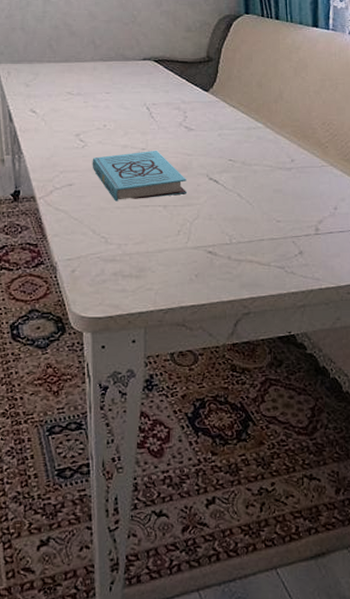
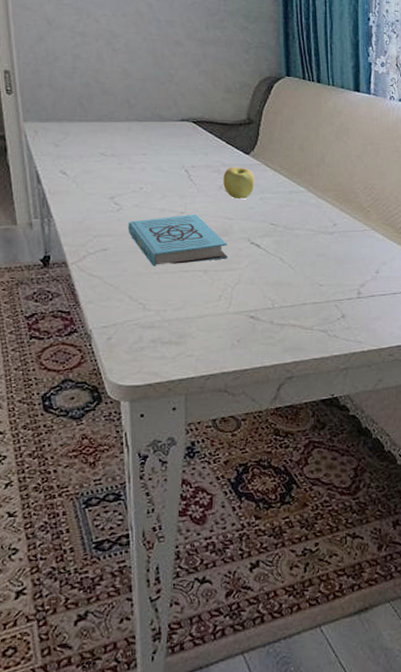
apple: none [183,104,214,135] -> present [223,167,255,198]

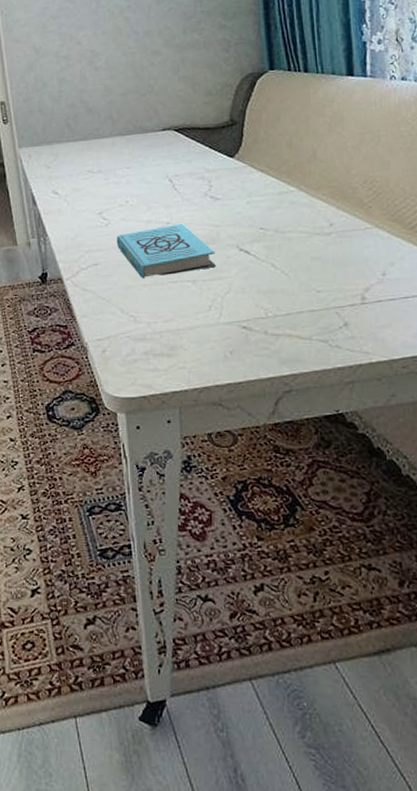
apple: present [223,167,255,198] -> none [208,171,241,205]

